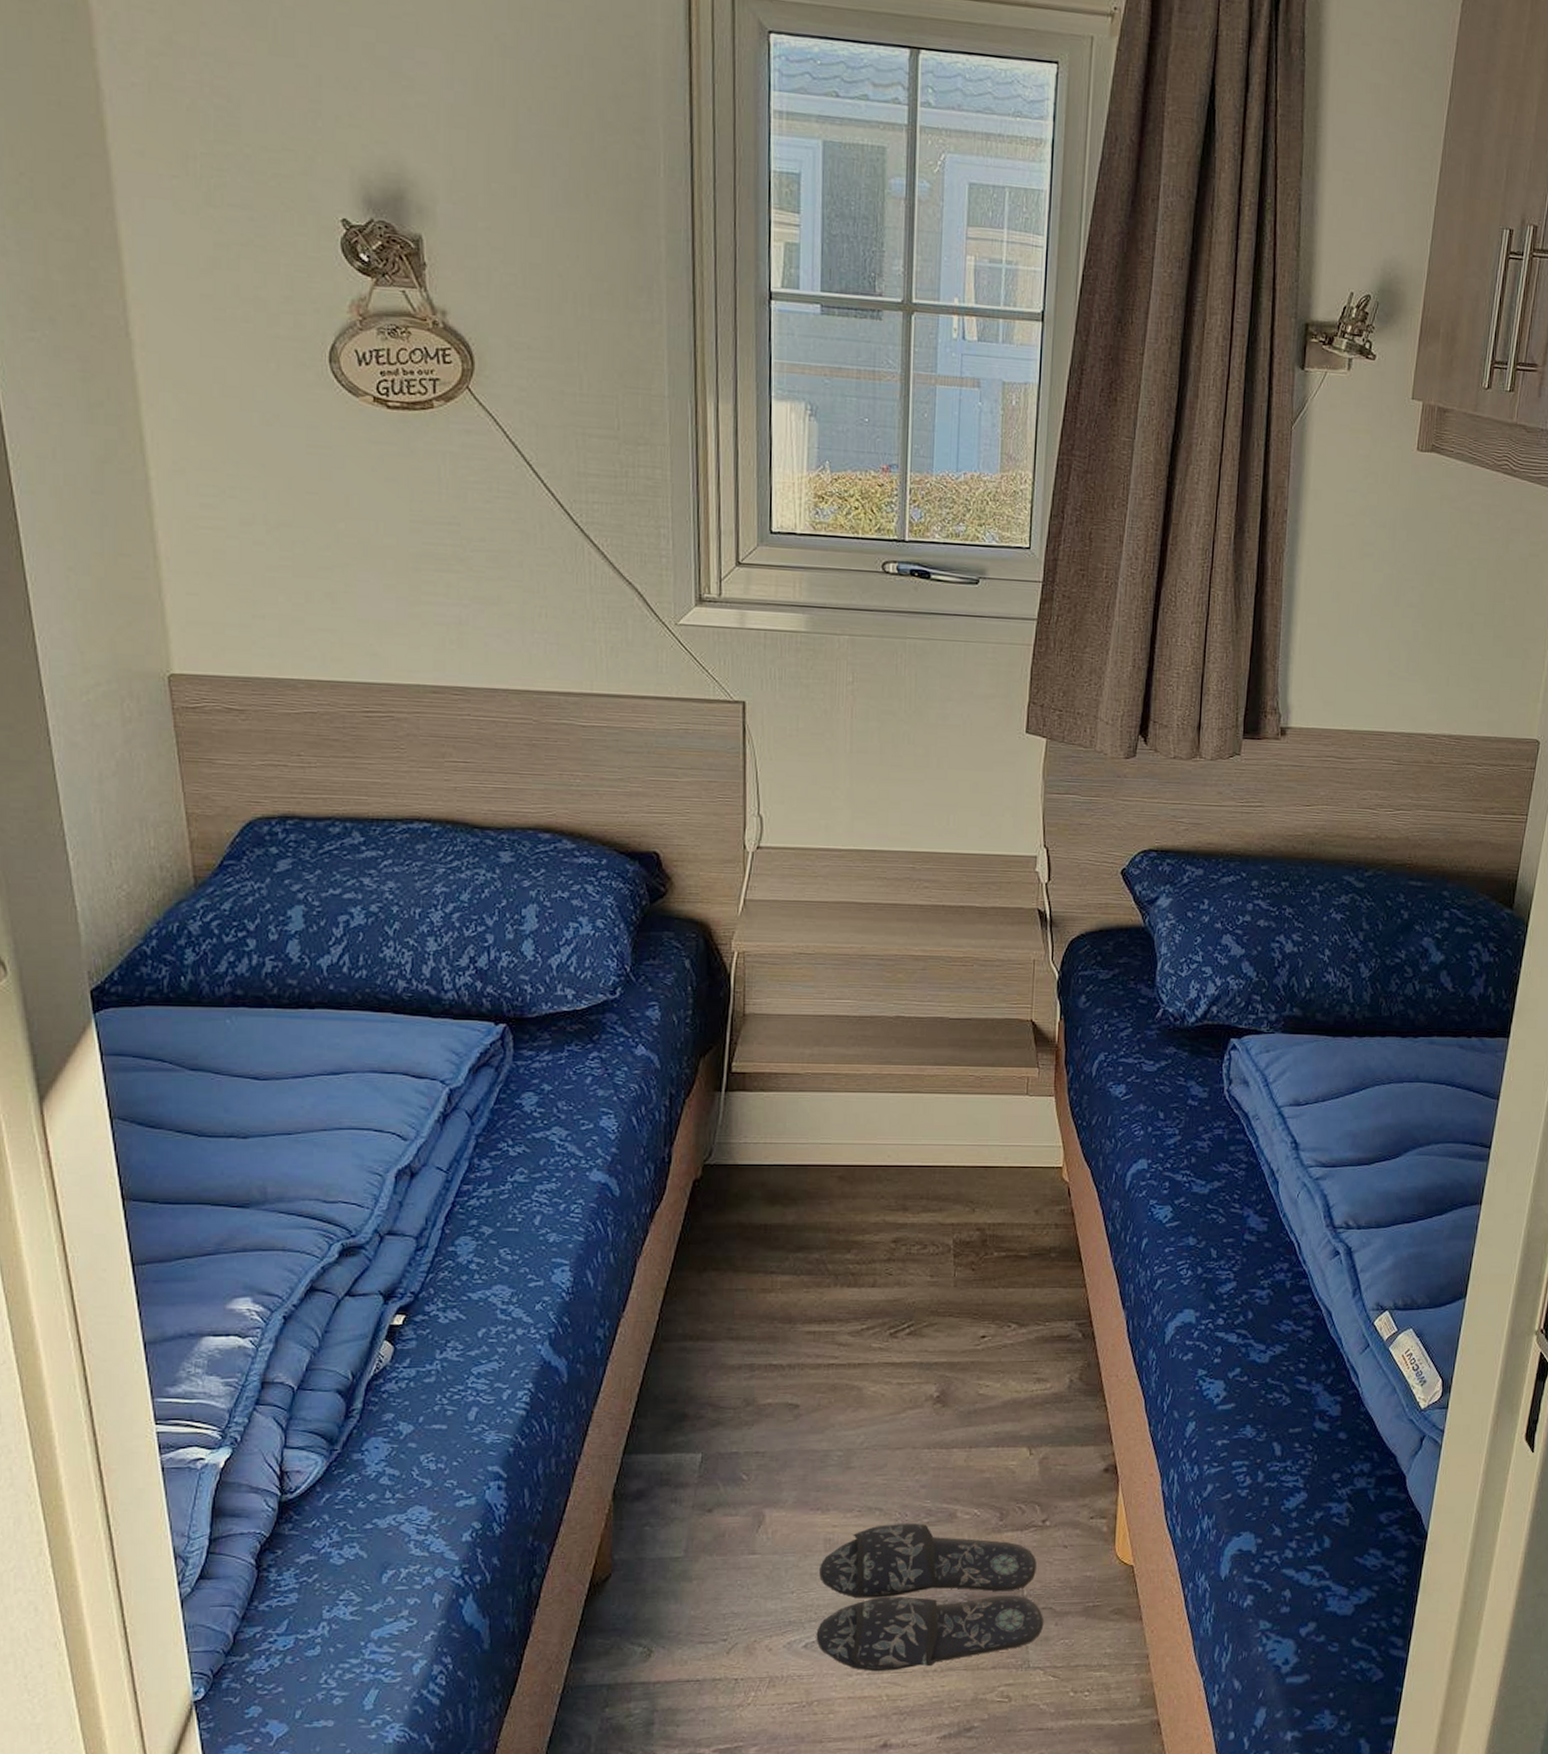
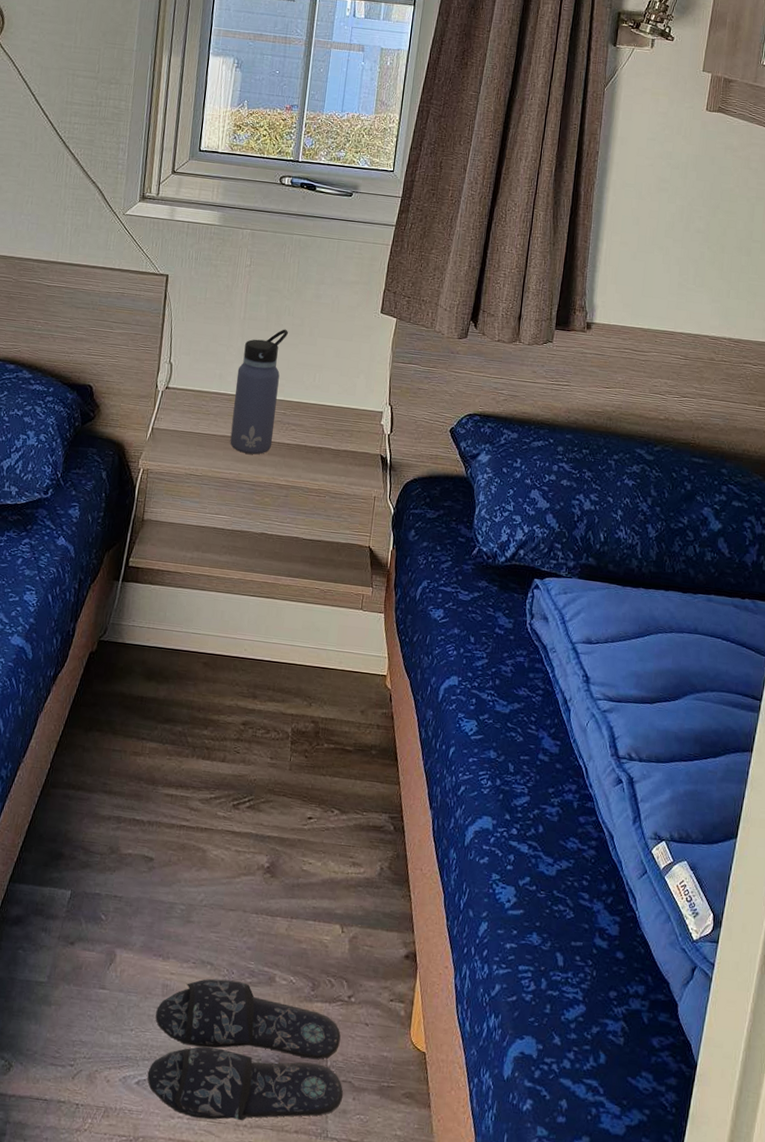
water bottle: none [847,761,911,922] -> present [230,329,289,455]

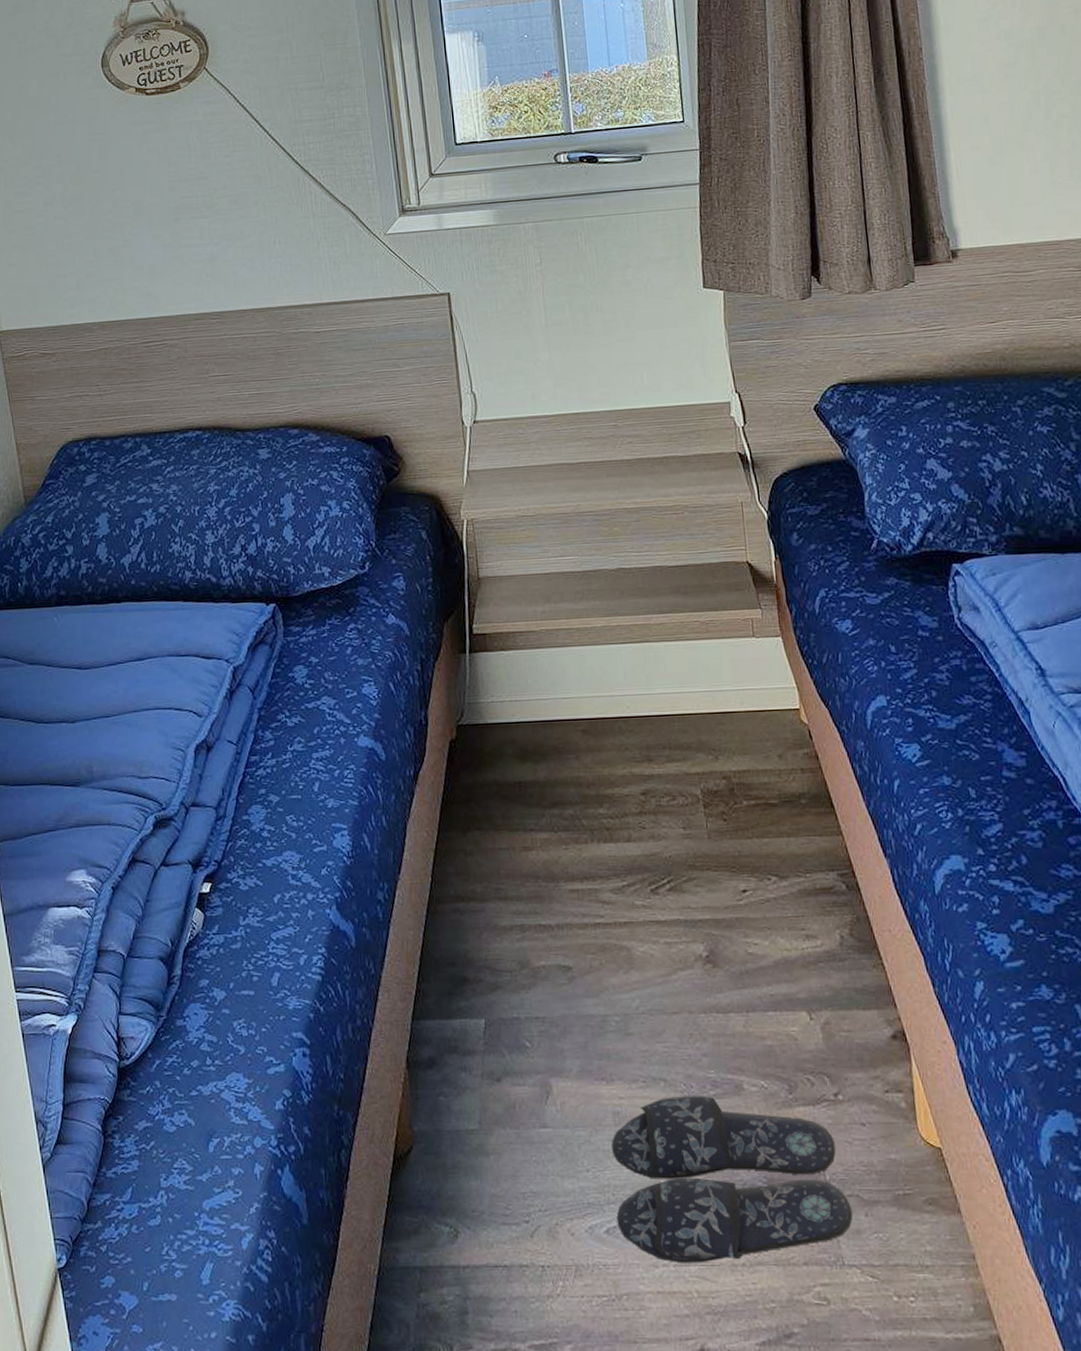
water bottle: present [230,329,289,455] -> none [551,328,608,480]

